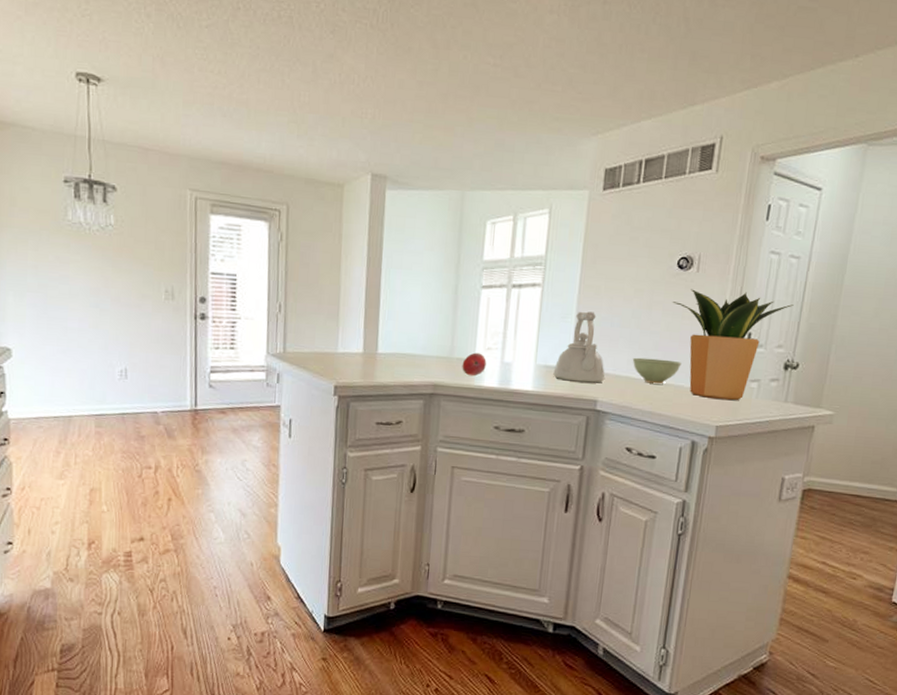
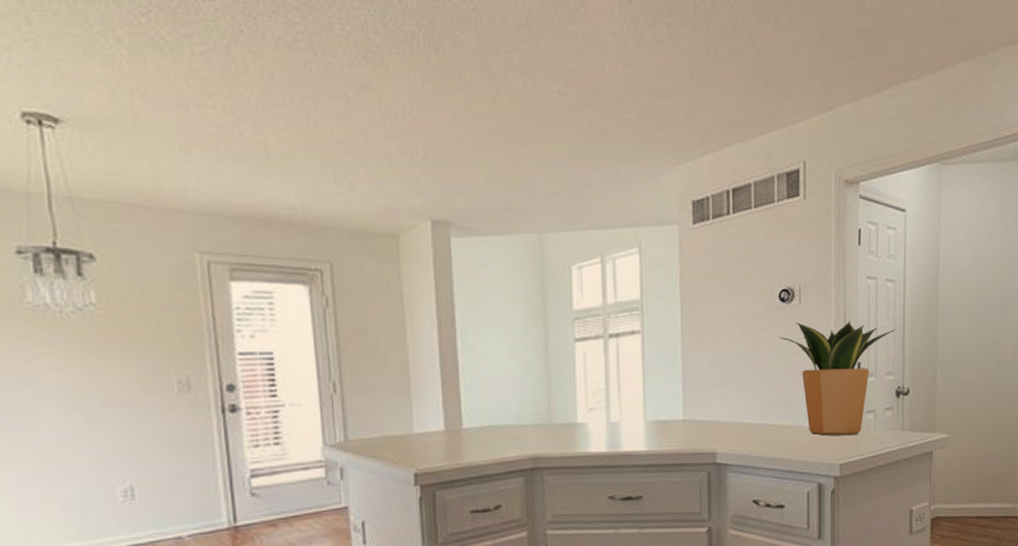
fruit: present [462,352,487,377] -> none [563,415,591,443]
kettle: present [553,311,605,383] -> none [666,356,722,435]
bowl: present [632,357,682,384] -> none [747,399,797,427]

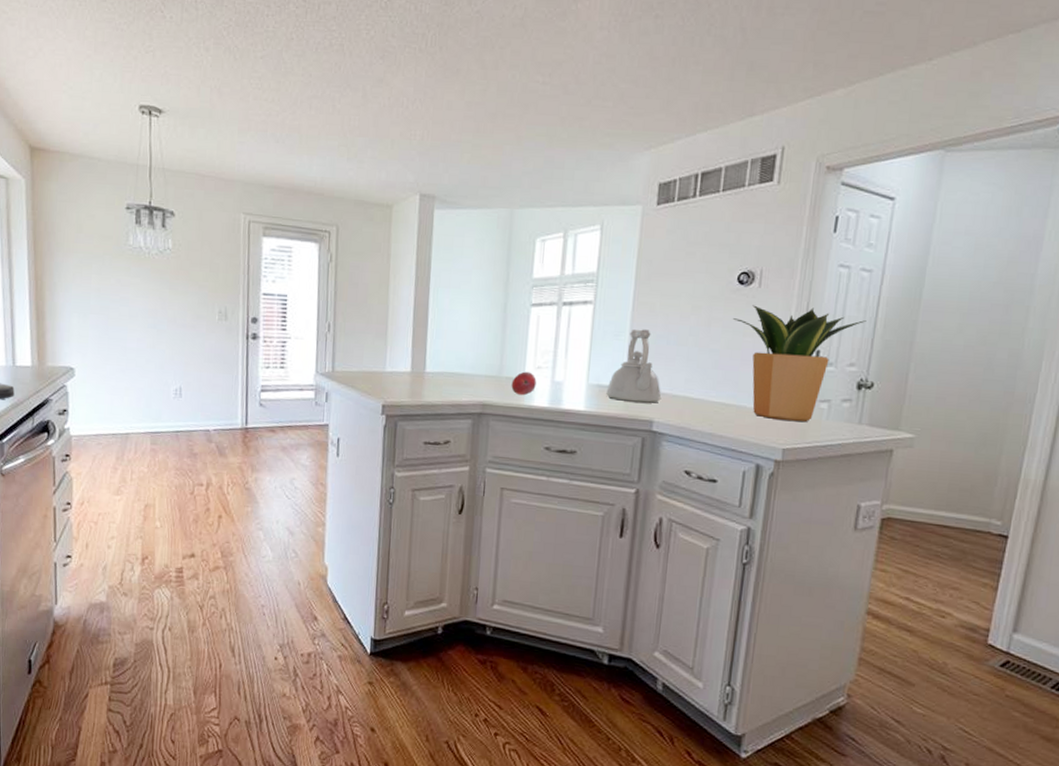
fruit: none [563,415,591,443] -> present [511,371,537,396]
kettle: none [666,356,722,435] -> present [606,329,662,403]

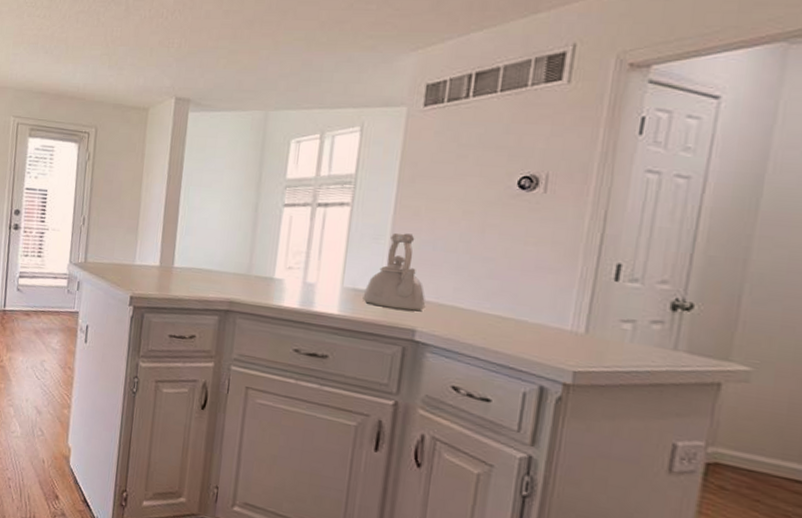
fruit: present [511,371,537,396] -> none [260,271,287,296]
potted plant: present [732,305,867,422] -> none [511,212,683,343]

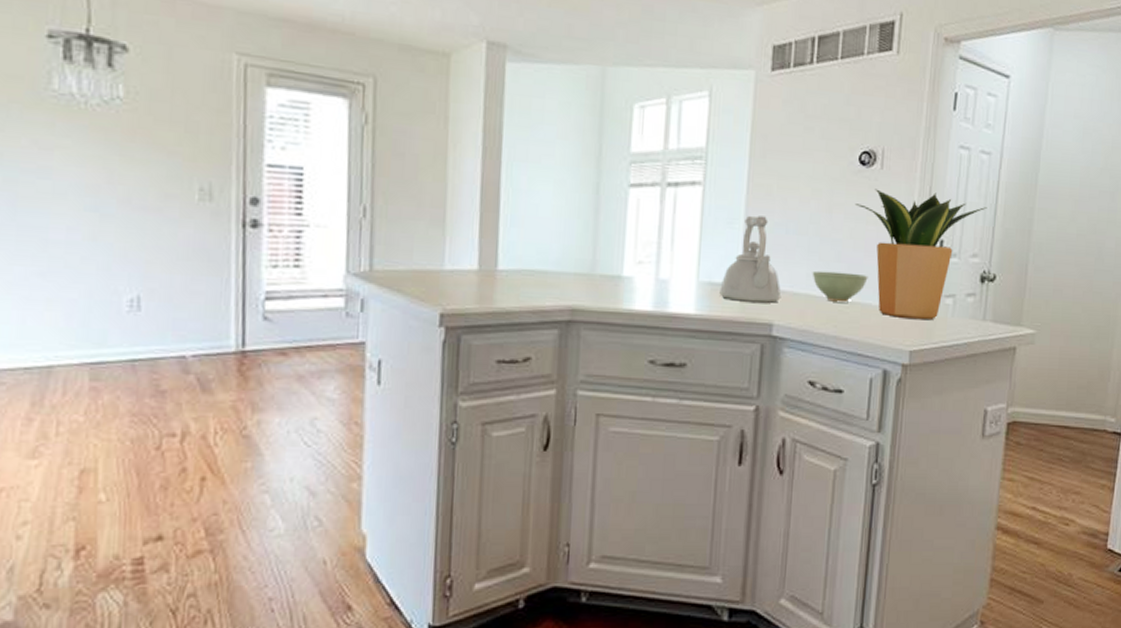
bowl: none [460,285,525,318] -> present [812,270,868,303]
potted plant: none [511,212,683,343] -> present [854,189,987,320]

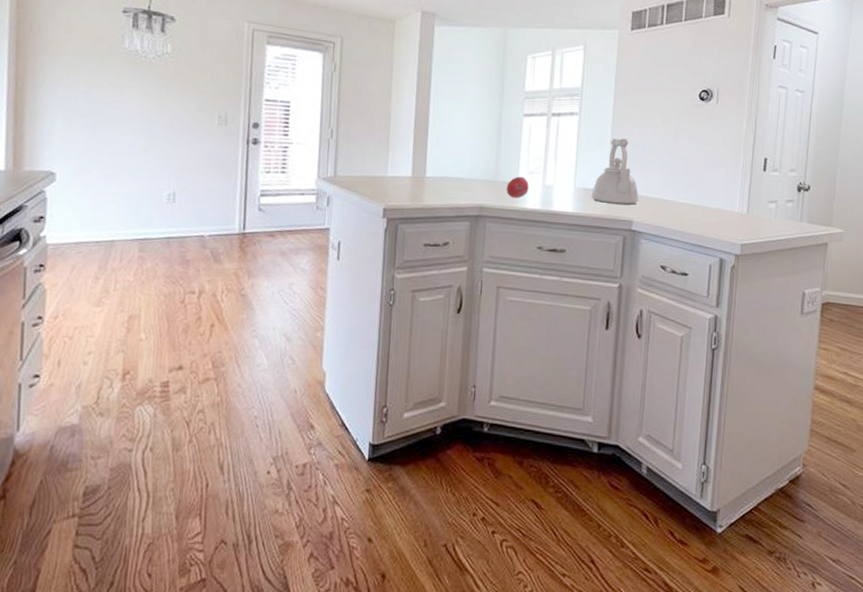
fruit: none [607,267,637,298] -> present [506,176,529,199]
bowl: present [812,270,868,303] -> none [663,180,707,206]
potted plant: present [854,189,987,320] -> none [696,118,802,220]

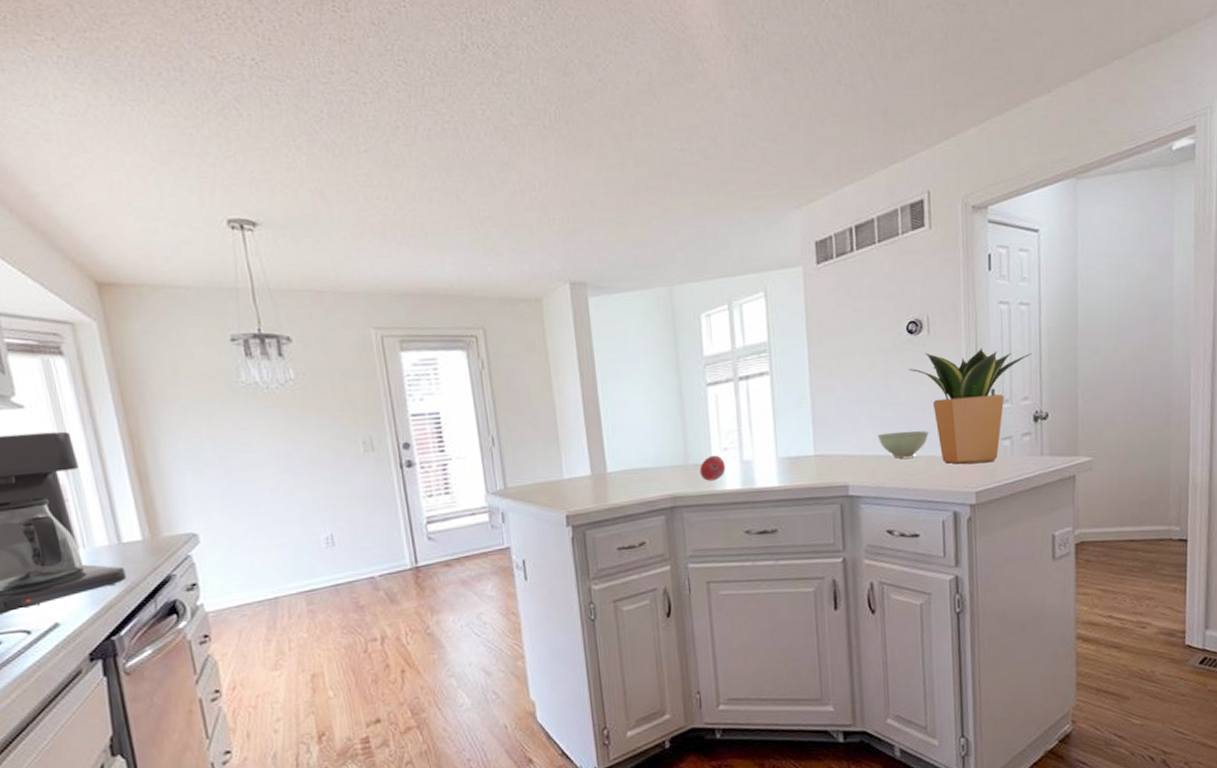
kettle: present [591,138,639,205] -> none [797,393,853,470]
bowl: none [663,180,707,206] -> present [877,430,929,459]
potted plant: none [696,118,802,220] -> present [908,347,1032,464]

